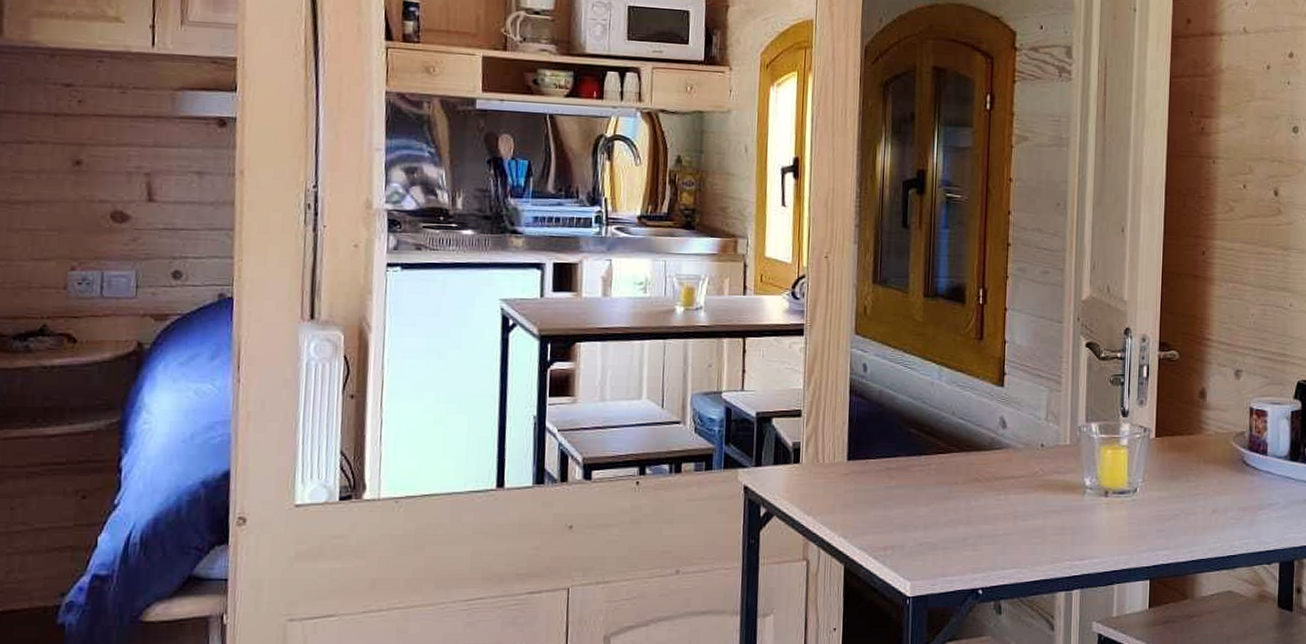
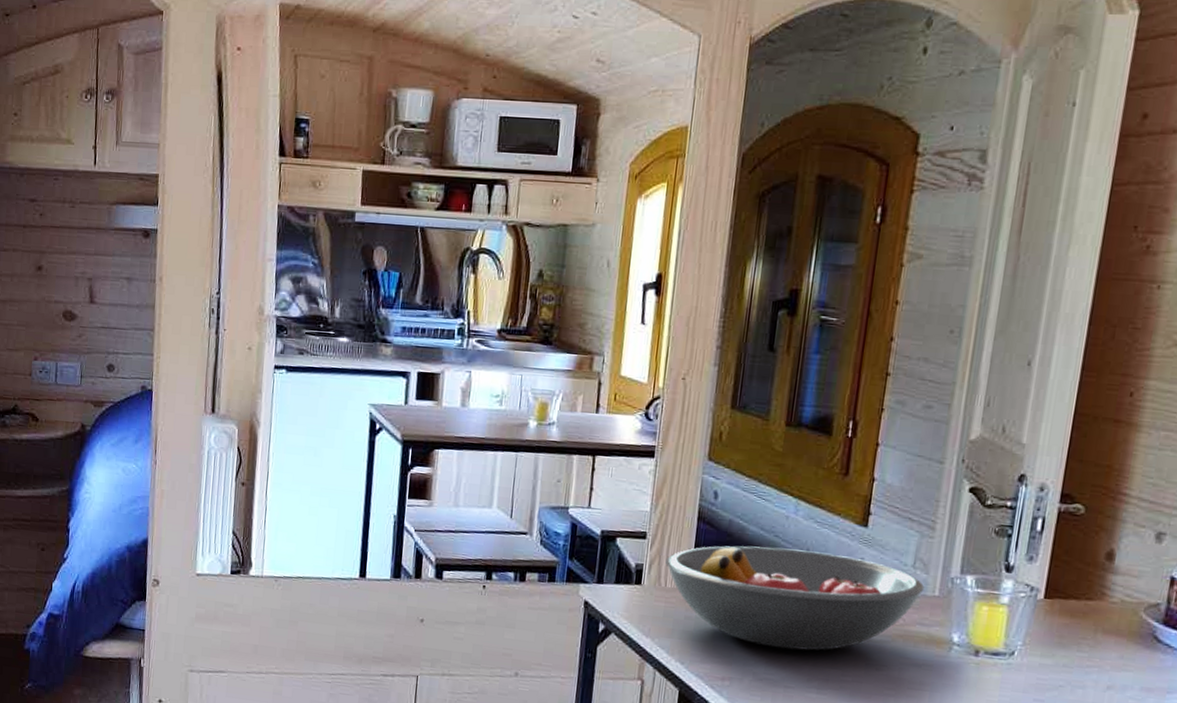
fruit bowl: none [822,413,1057,511] -> present [665,545,925,651]

